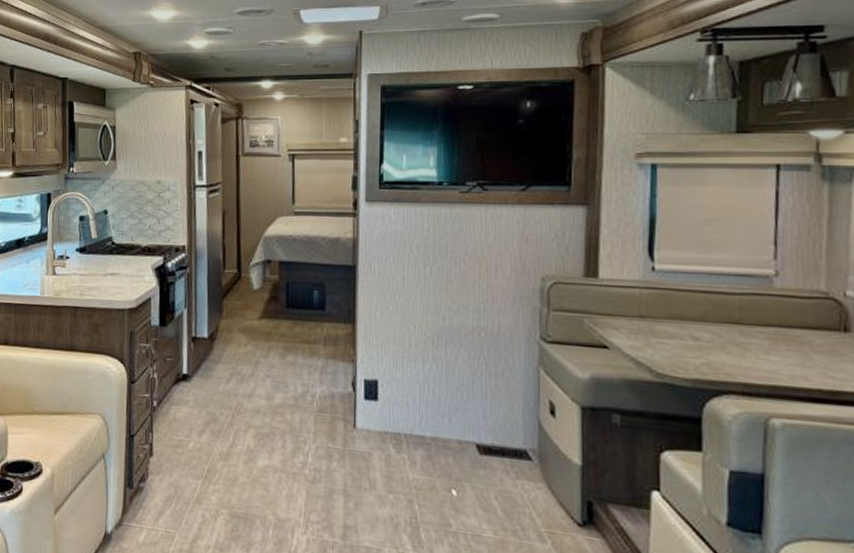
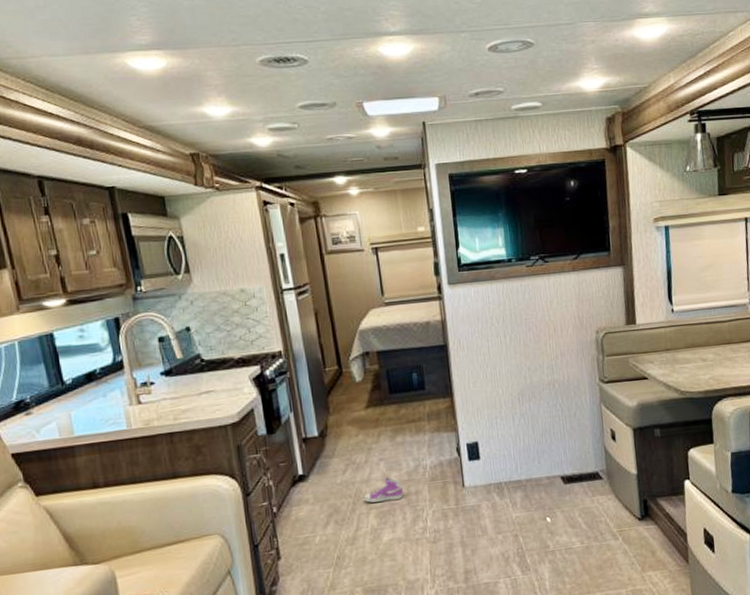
sneaker: none [243,396,287,424] -> present [363,477,404,503]

